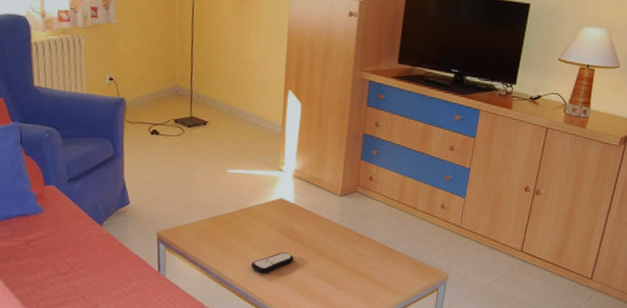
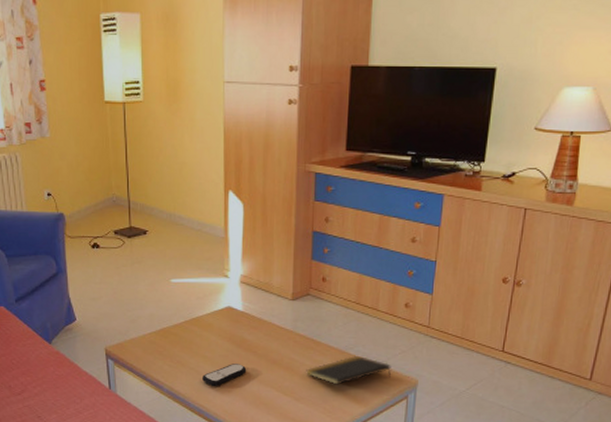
notepad: none [349,250,426,276] -> present [306,356,391,385]

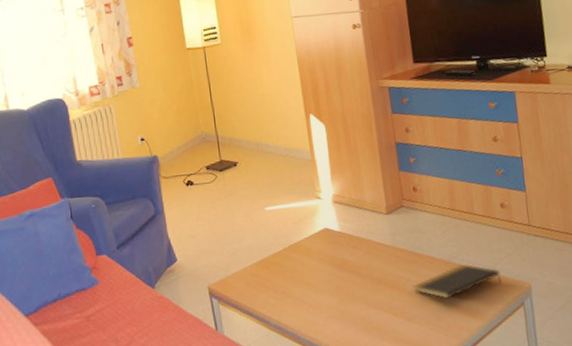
remote control: present [202,364,247,387] -> none [309,287,353,316]

